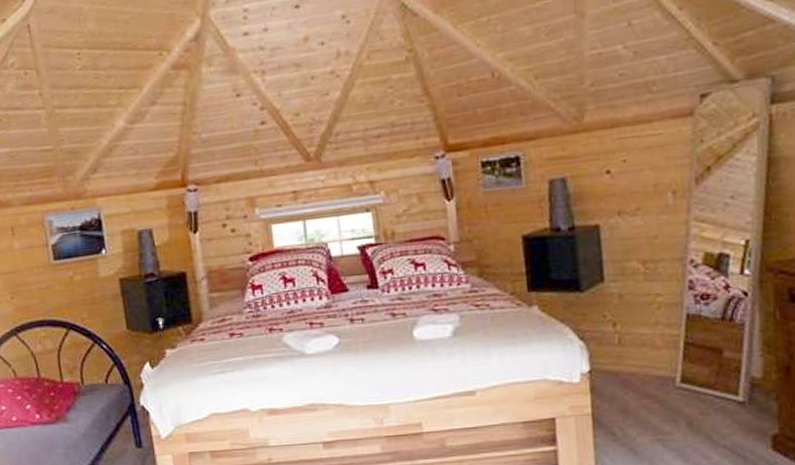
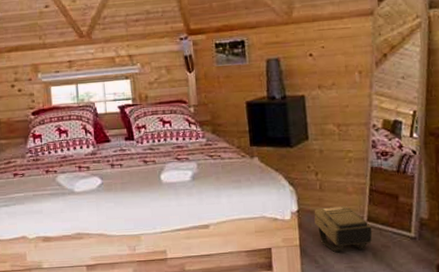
backpack: none [610,363,687,422] -> present [314,205,373,253]

